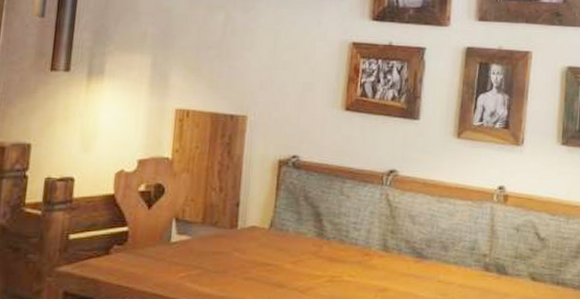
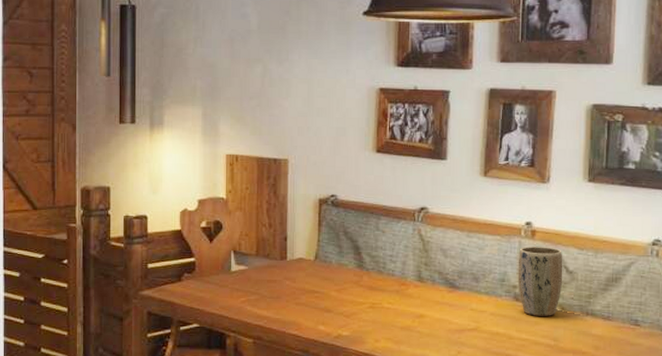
plant pot: none [488,212,535,287] -> present [518,247,563,316]

